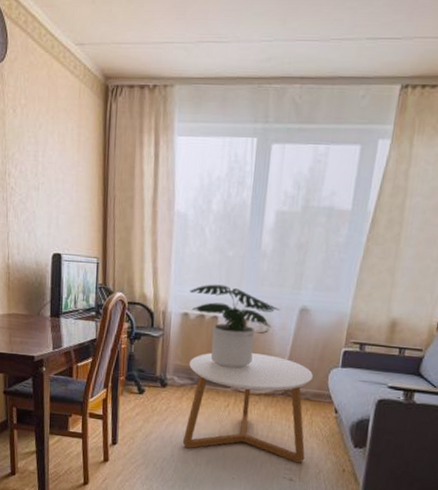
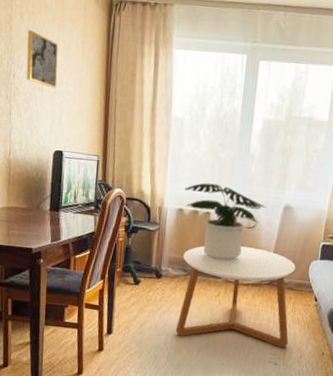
wall art: none [21,125,53,187] -> present [26,30,59,89]

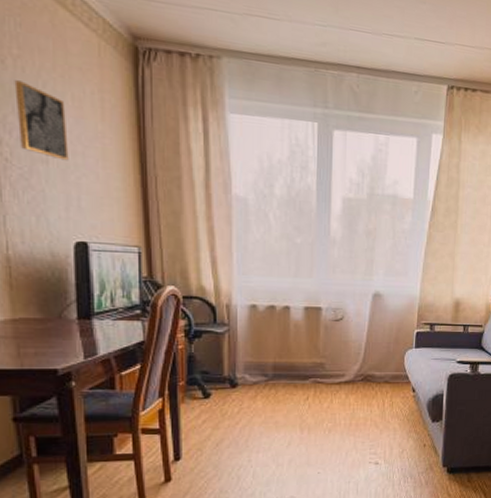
coffee table: present [175,246,296,348] -> none [260,342,390,451]
potted plant: present [185,182,266,261] -> none [257,273,353,360]

